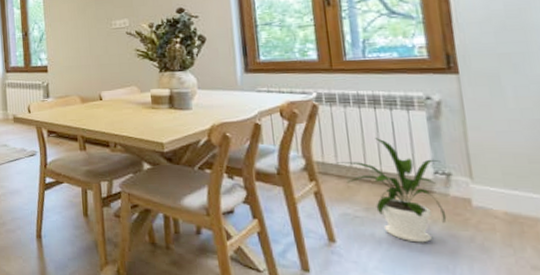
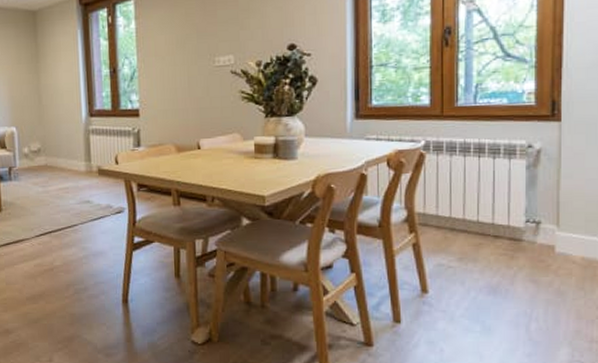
house plant: present [337,138,447,243] -> none [437,187,533,290]

